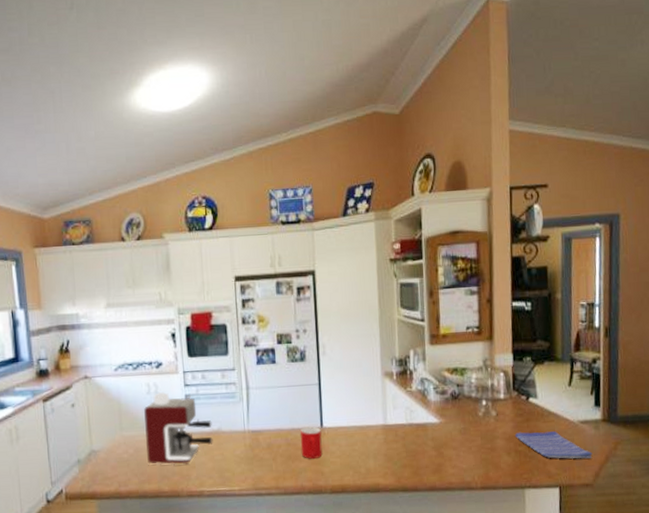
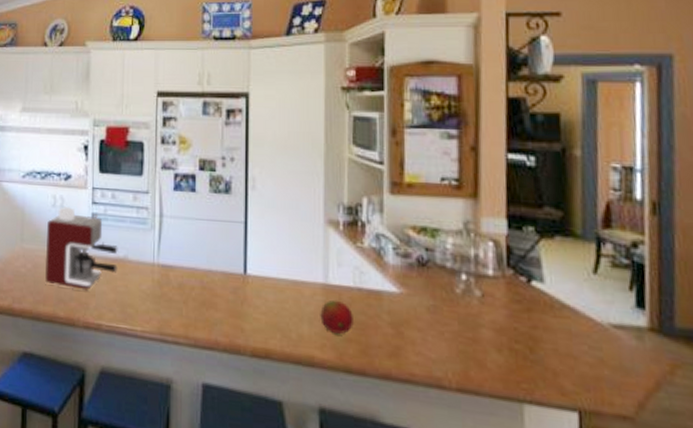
cup: present [300,426,323,459] -> none [218,270,244,311]
fruit: none [382,436,407,462] -> present [320,299,353,334]
dish towel: present [514,431,593,459] -> none [508,324,633,380]

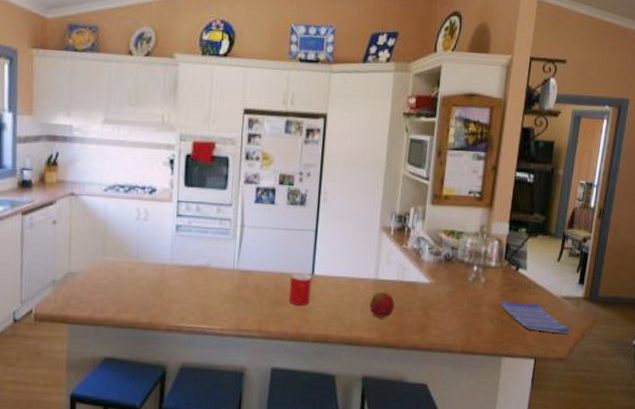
coffee maker: present [45,207,118,291] -> none [128,219,201,297]
cup: none [218,270,244,311] -> present [288,272,312,306]
dish towel: none [508,324,633,380] -> present [500,302,570,334]

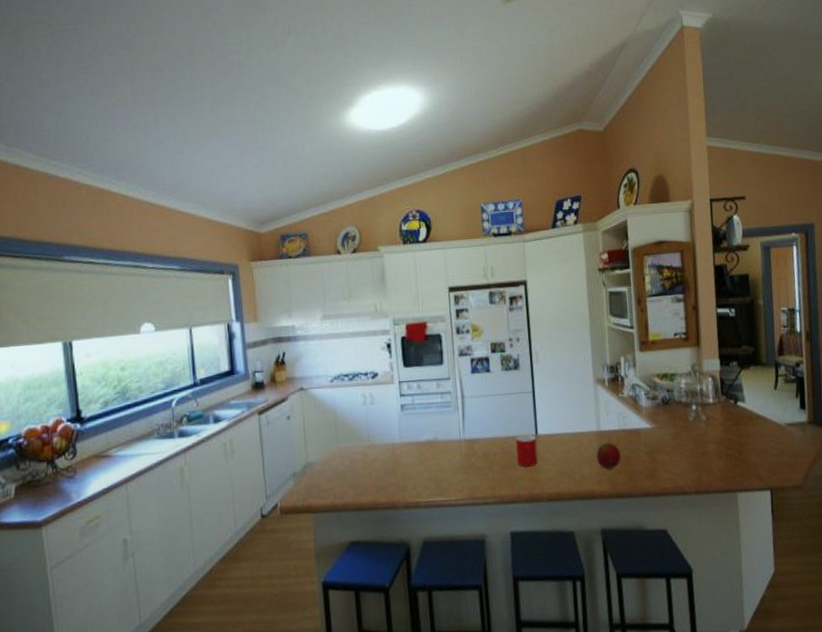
dish towel: present [500,302,570,334] -> none [725,434,801,462]

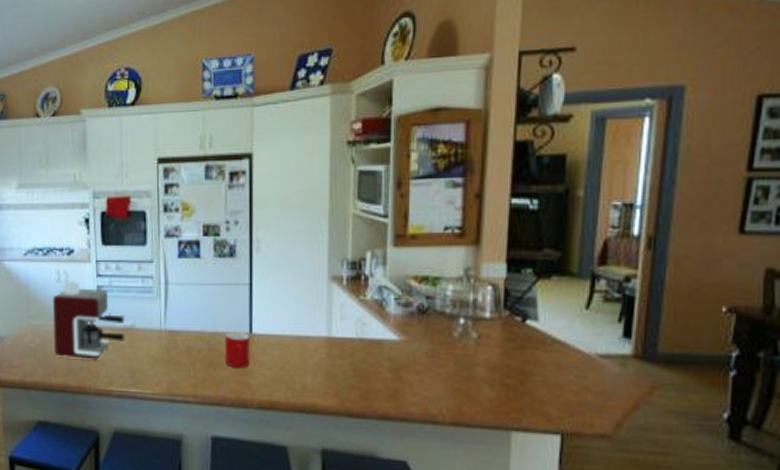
coffee maker: none [360,402,429,476] -> present [53,281,126,360]
fruit: present [596,442,621,469] -> none [323,351,355,382]

